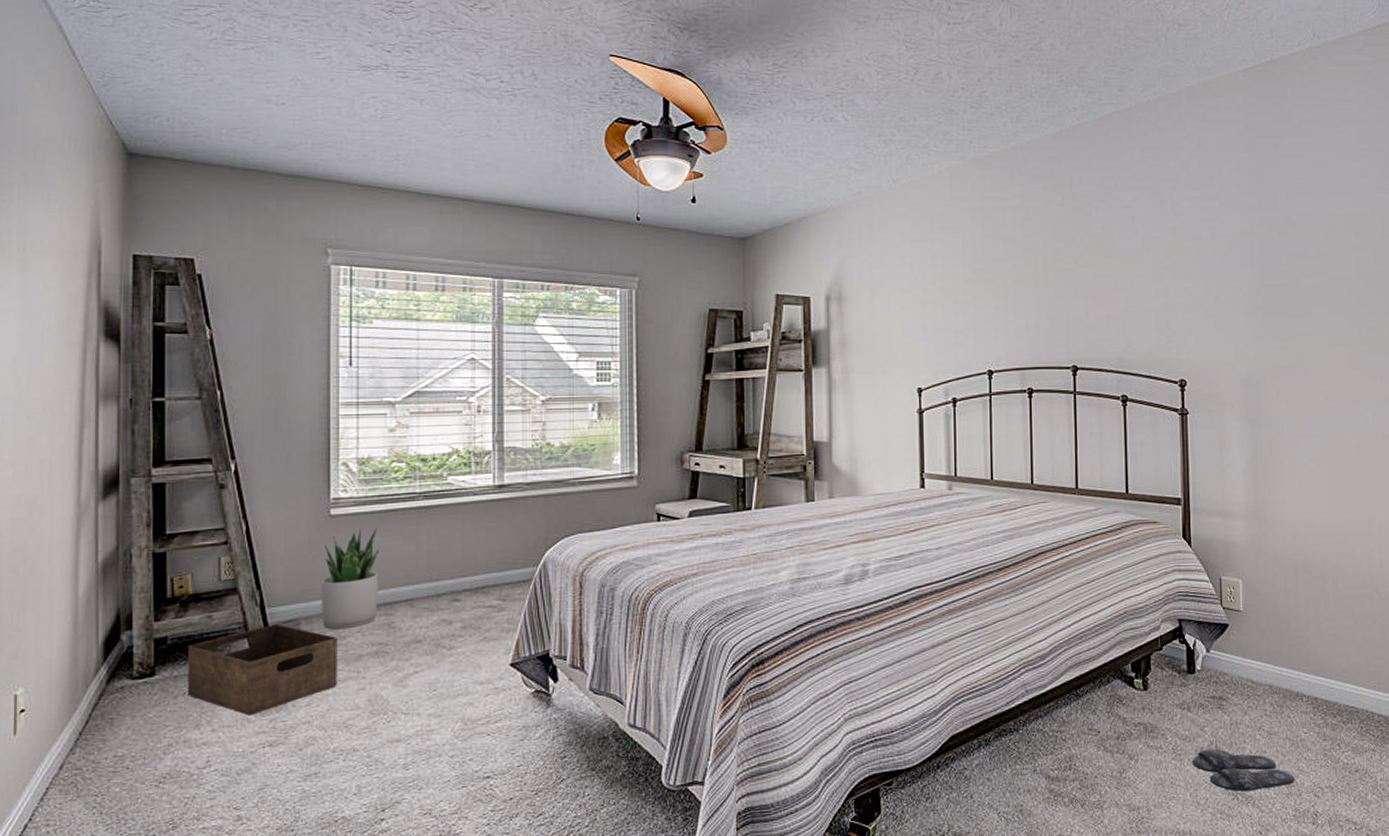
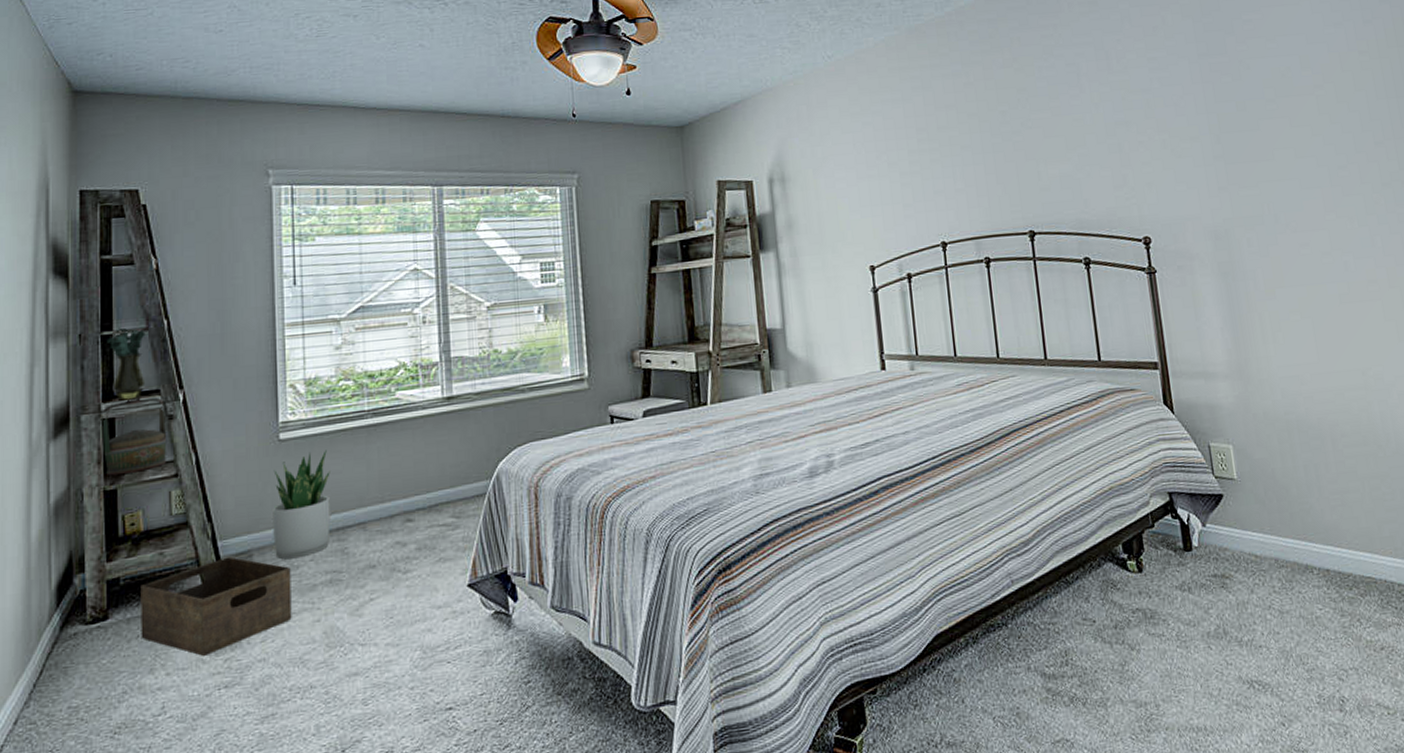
decorative basket: none [152,463,218,539] -> present [102,396,167,477]
vase: none [158,394,198,467] -> present [106,326,146,401]
slippers: present [1192,749,1295,792] -> none [1199,633,1315,680]

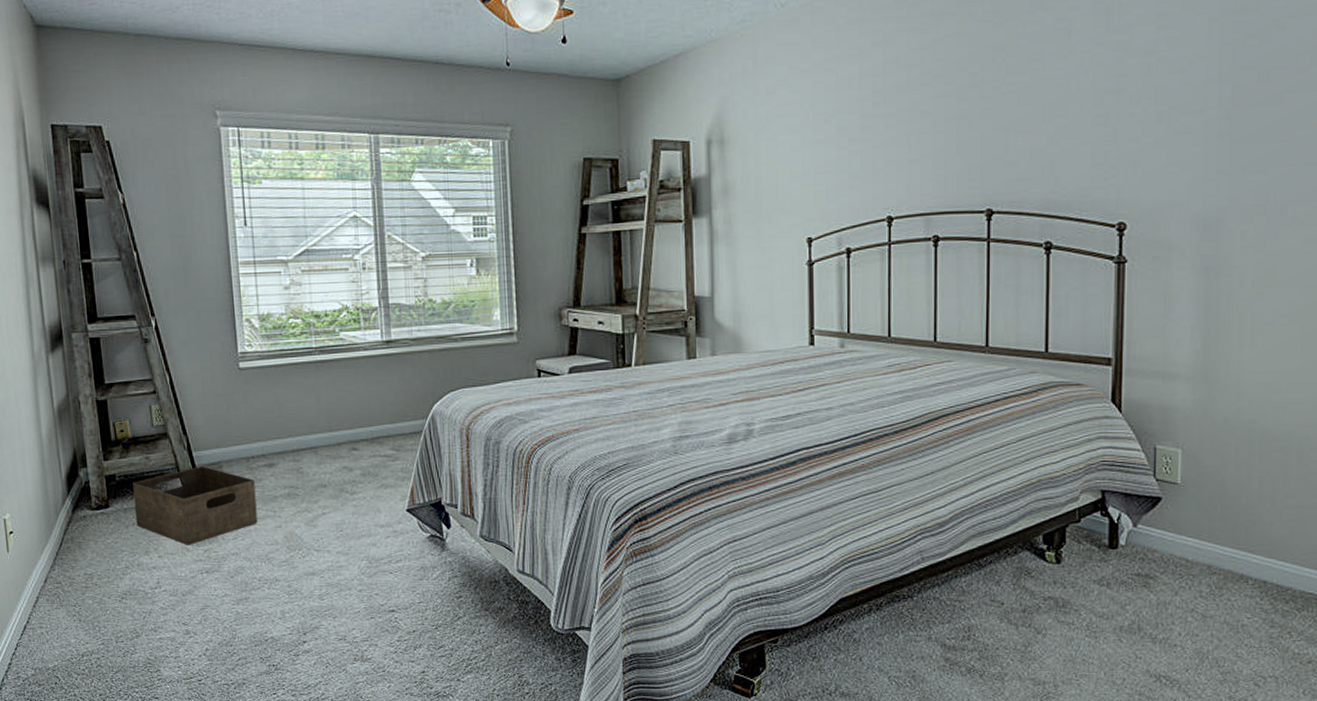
decorative basket: present [102,396,167,477] -> none [88,320,145,388]
vase: present [106,326,146,401] -> none [87,255,123,323]
planter: present [273,450,330,560] -> none [236,380,287,473]

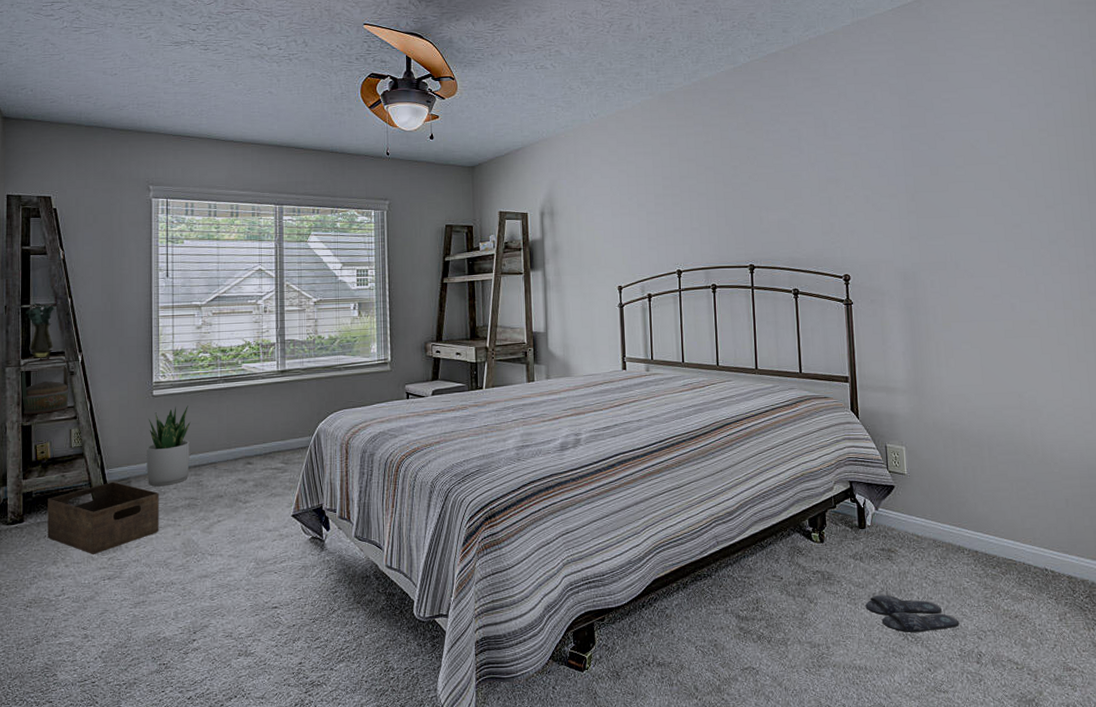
vase: none [87,255,123,323] -> present [25,301,54,358]
decorative basket: none [88,320,145,388] -> present [21,356,69,415]
planter: none [236,380,287,473] -> present [147,405,191,487]
slippers: none [1109,628,1232,675] -> present [865,594,960,633]

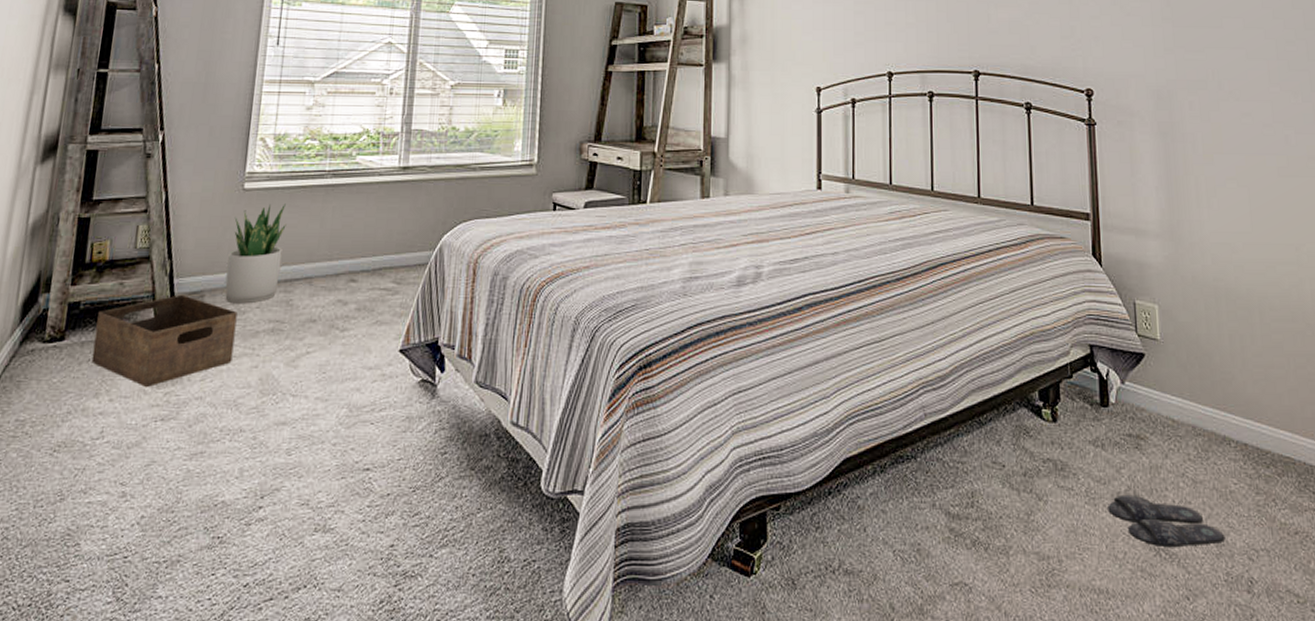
decorative basket: present [21,356,69,415] -> none [83,132,145,205]
vase: present [25,301,54,358] -> none [100,65,137,135]

